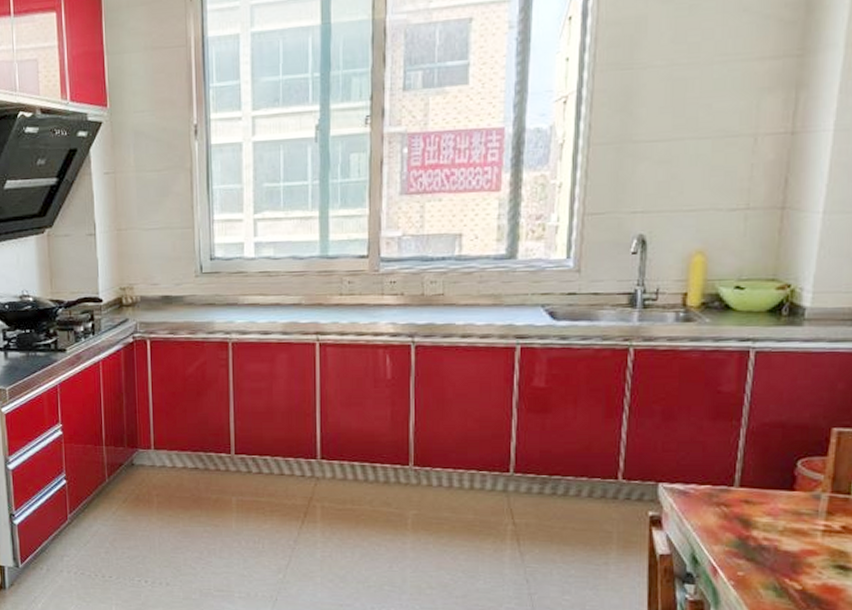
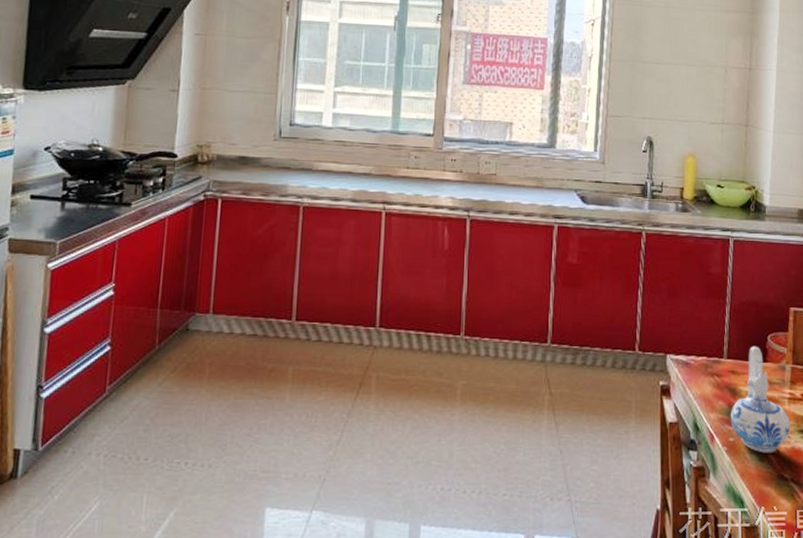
ceramic pitcher: none [740,472,824,589] -> present [730,346,791,453]

